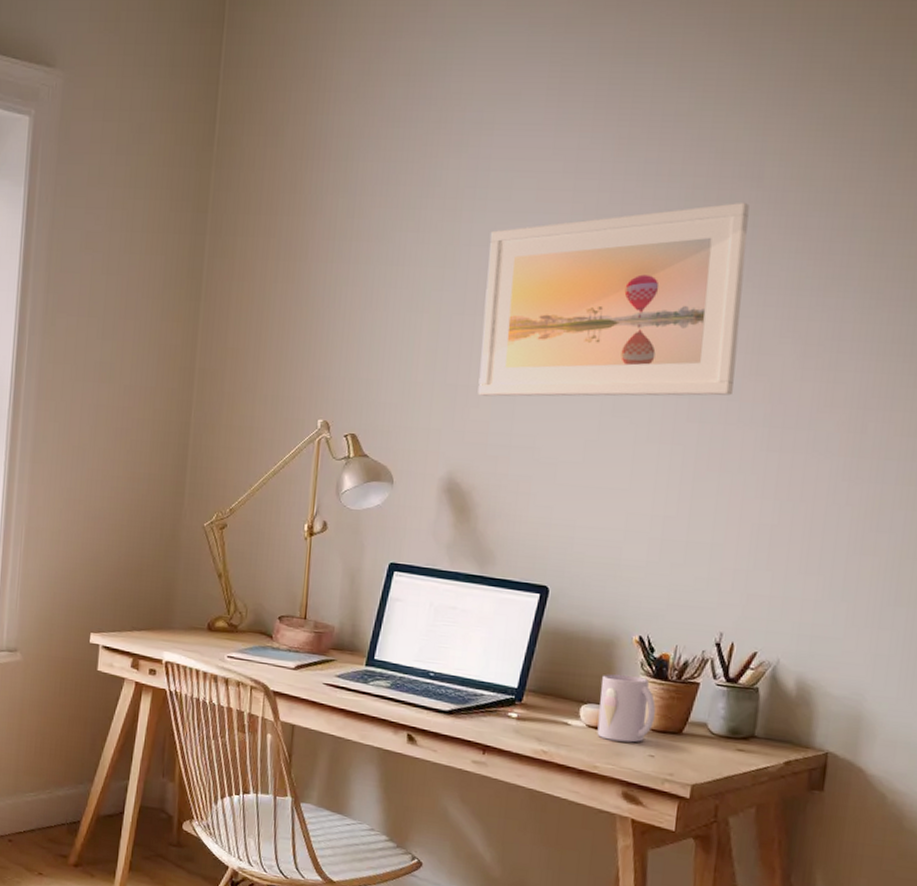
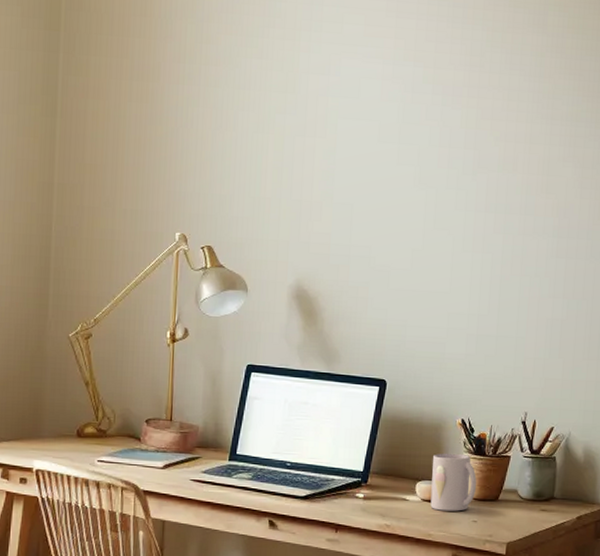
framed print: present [478,202,750,397] -> none [320,45,537,211]

